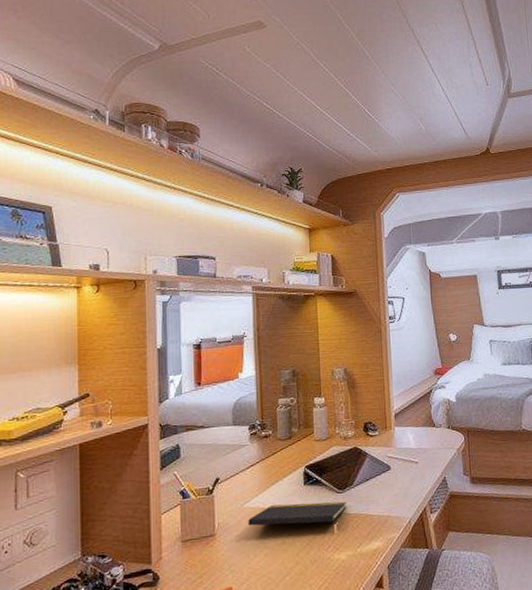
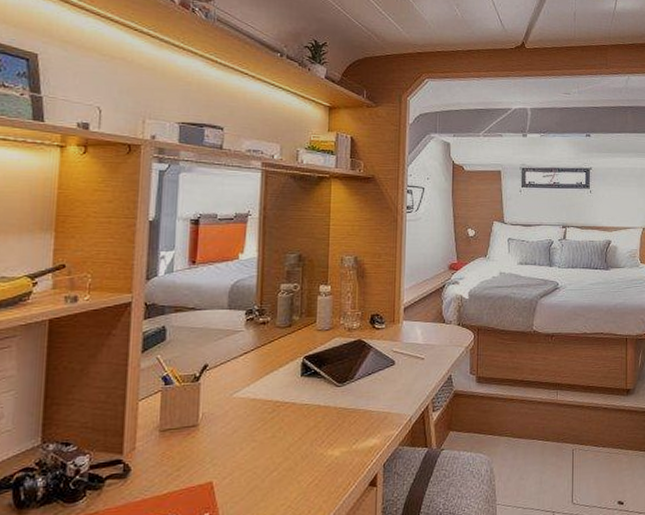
notepad: present [248,501,347,526] -> none [236,395,346,419]

